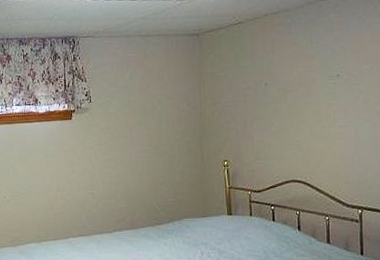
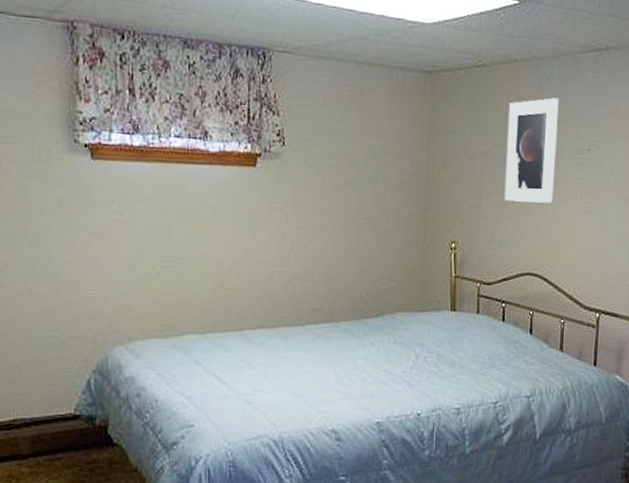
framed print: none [264,38,309,124] -> present [504,98,559,203]

